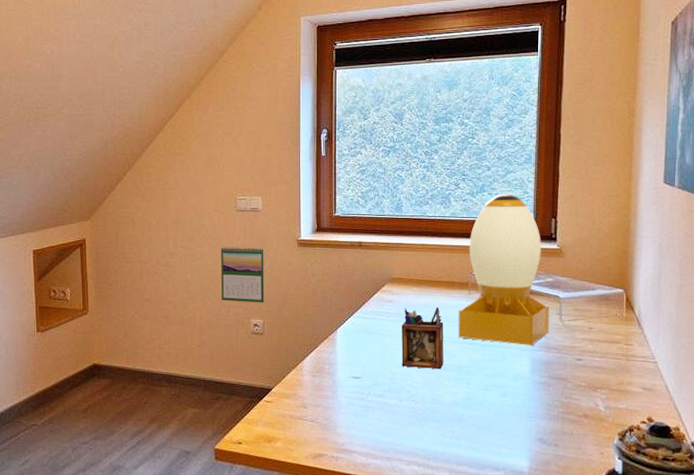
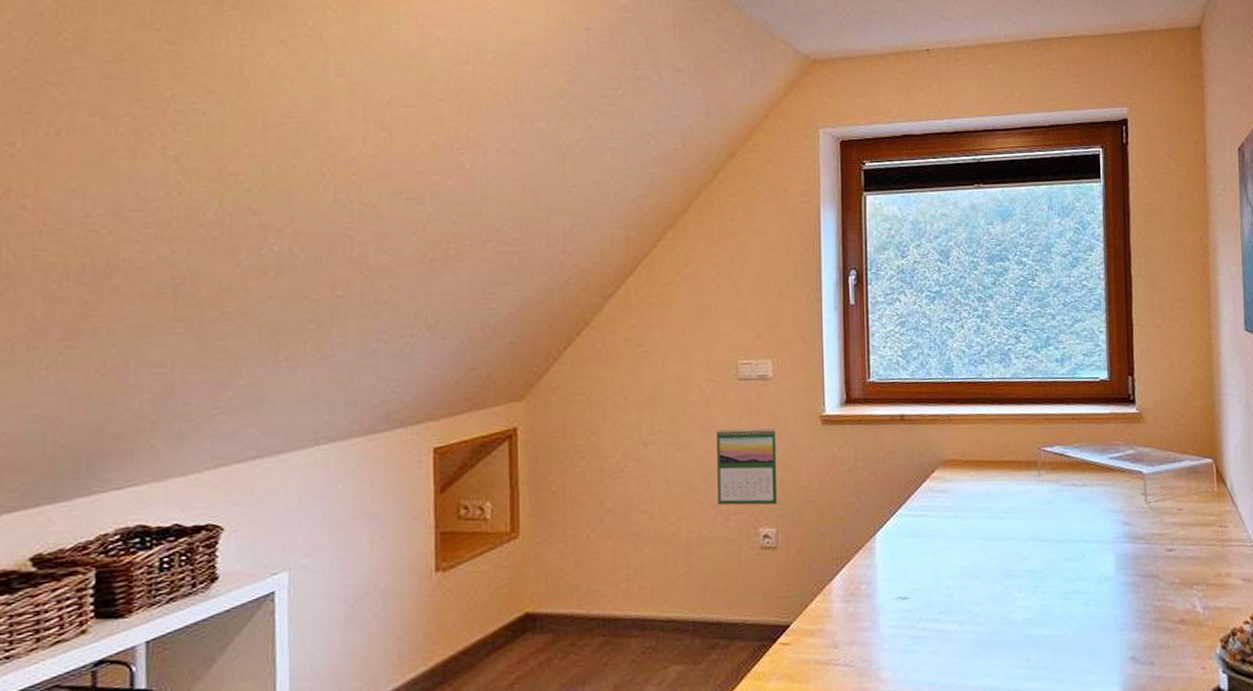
desk organizer: present [402,307,444,370] -> none [958,494,1012,578]
desk lamp: present [458,194,549,346] -> none [1026,347,1134,538]

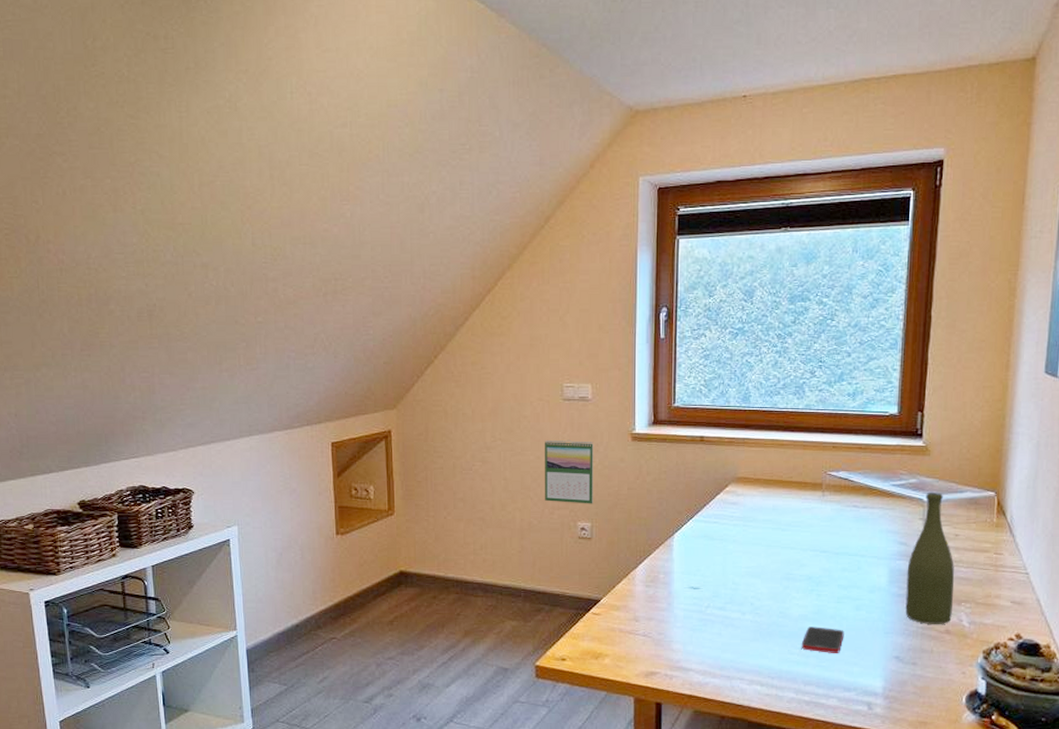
cell phone: none [1028,630,1075,662] -> present [801,627,844,653]
bottle: none [1134,463,1185,615] -> present [905,493,955,624]

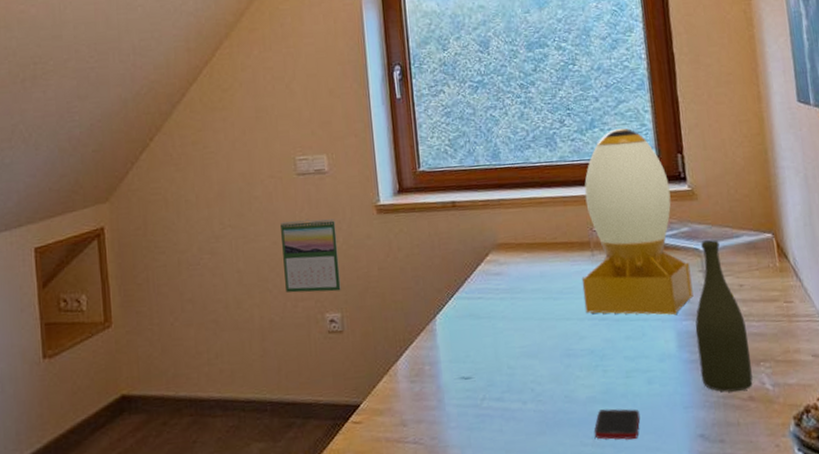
desk lamp: none [809,383,912,555] -> present [581,128,694,316]

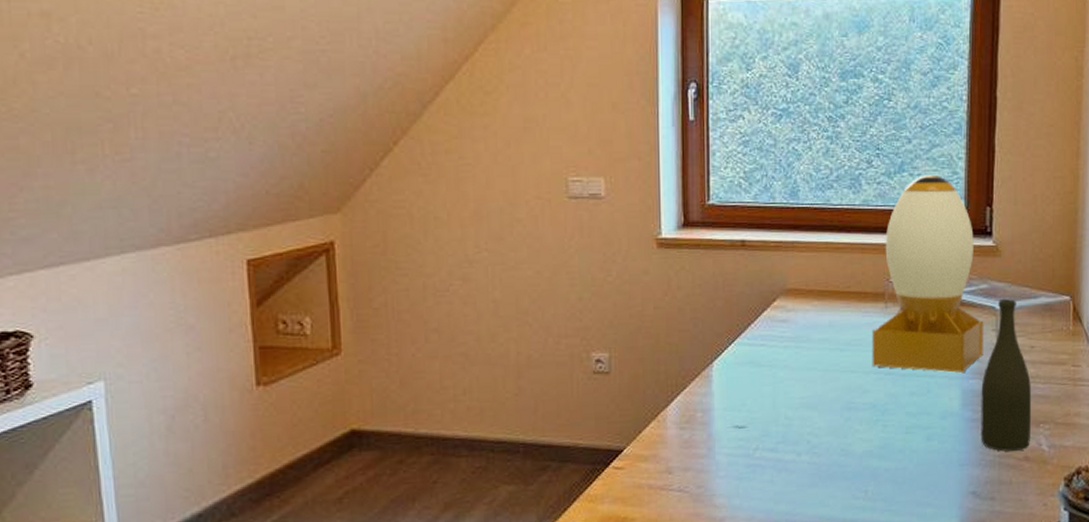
calendar: present [280,218,341,293] -> none [546,248,611,330]
cell phone: present [594,408,640,440] -> none [867,463,915,495]

